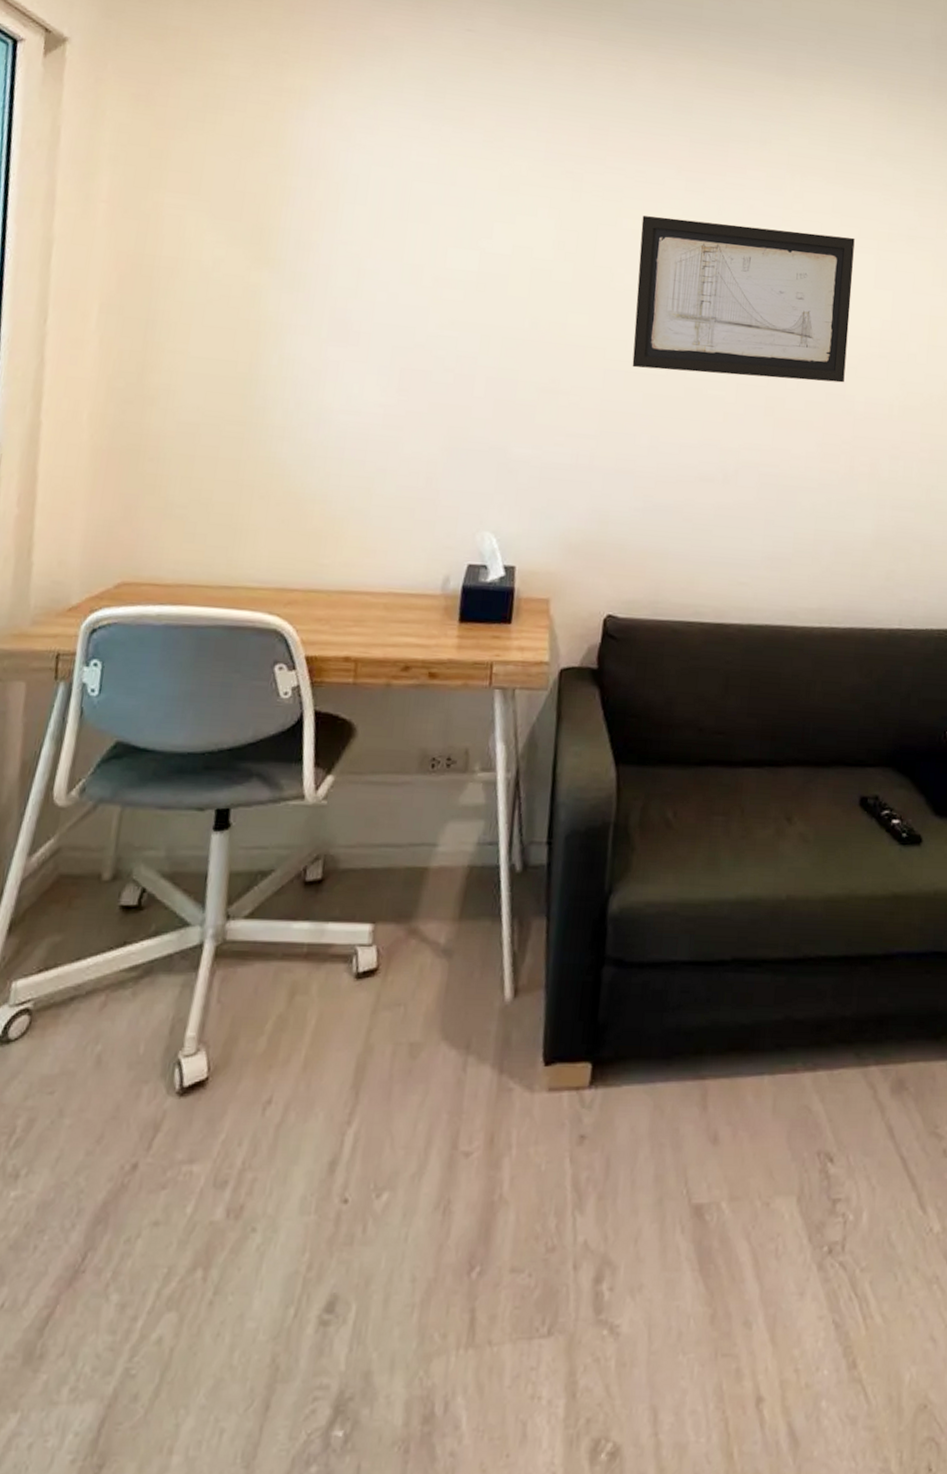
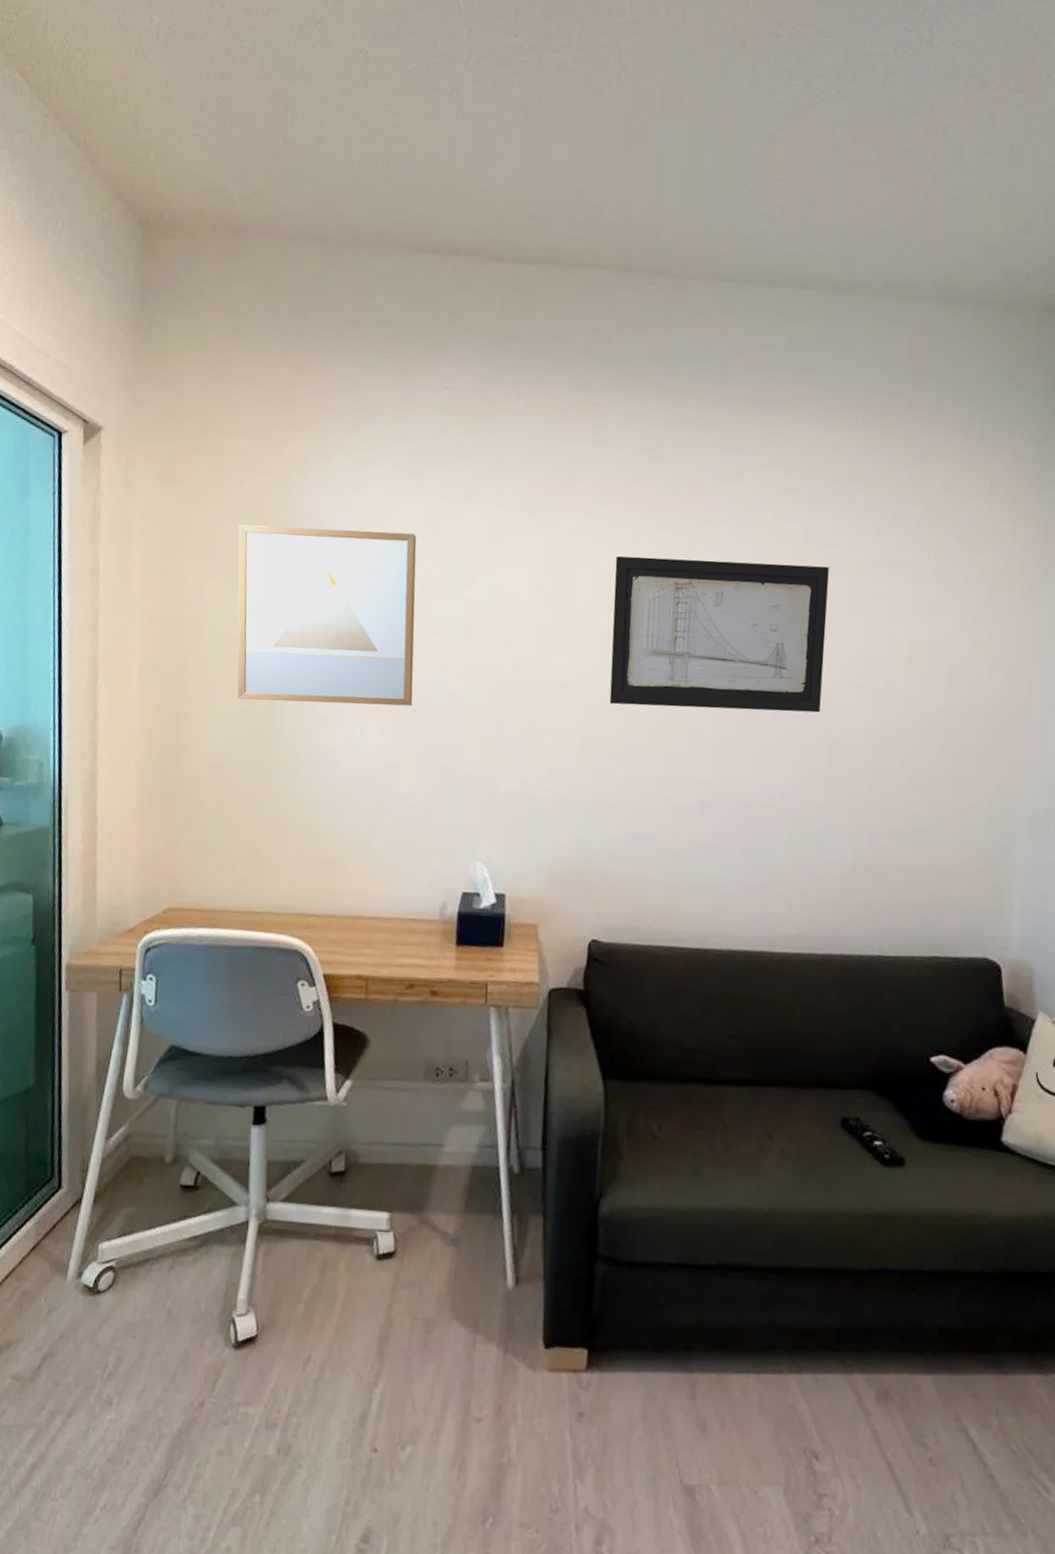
wall art: none [216,156,430,363] -> present [237,524,417,706]

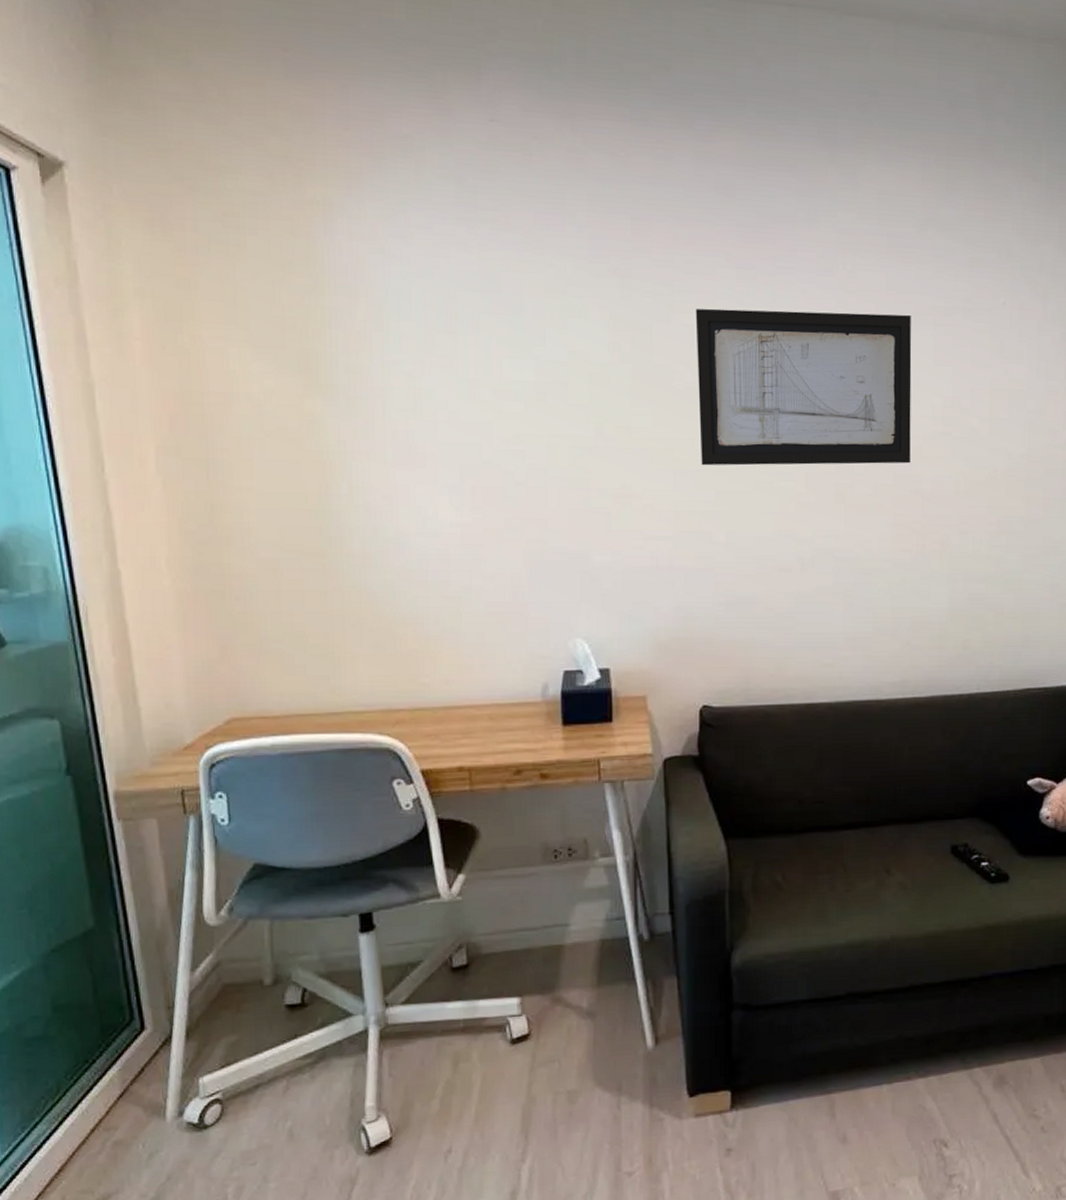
wall art: present [237,524,417,706] -> none [258,280,489,482]

